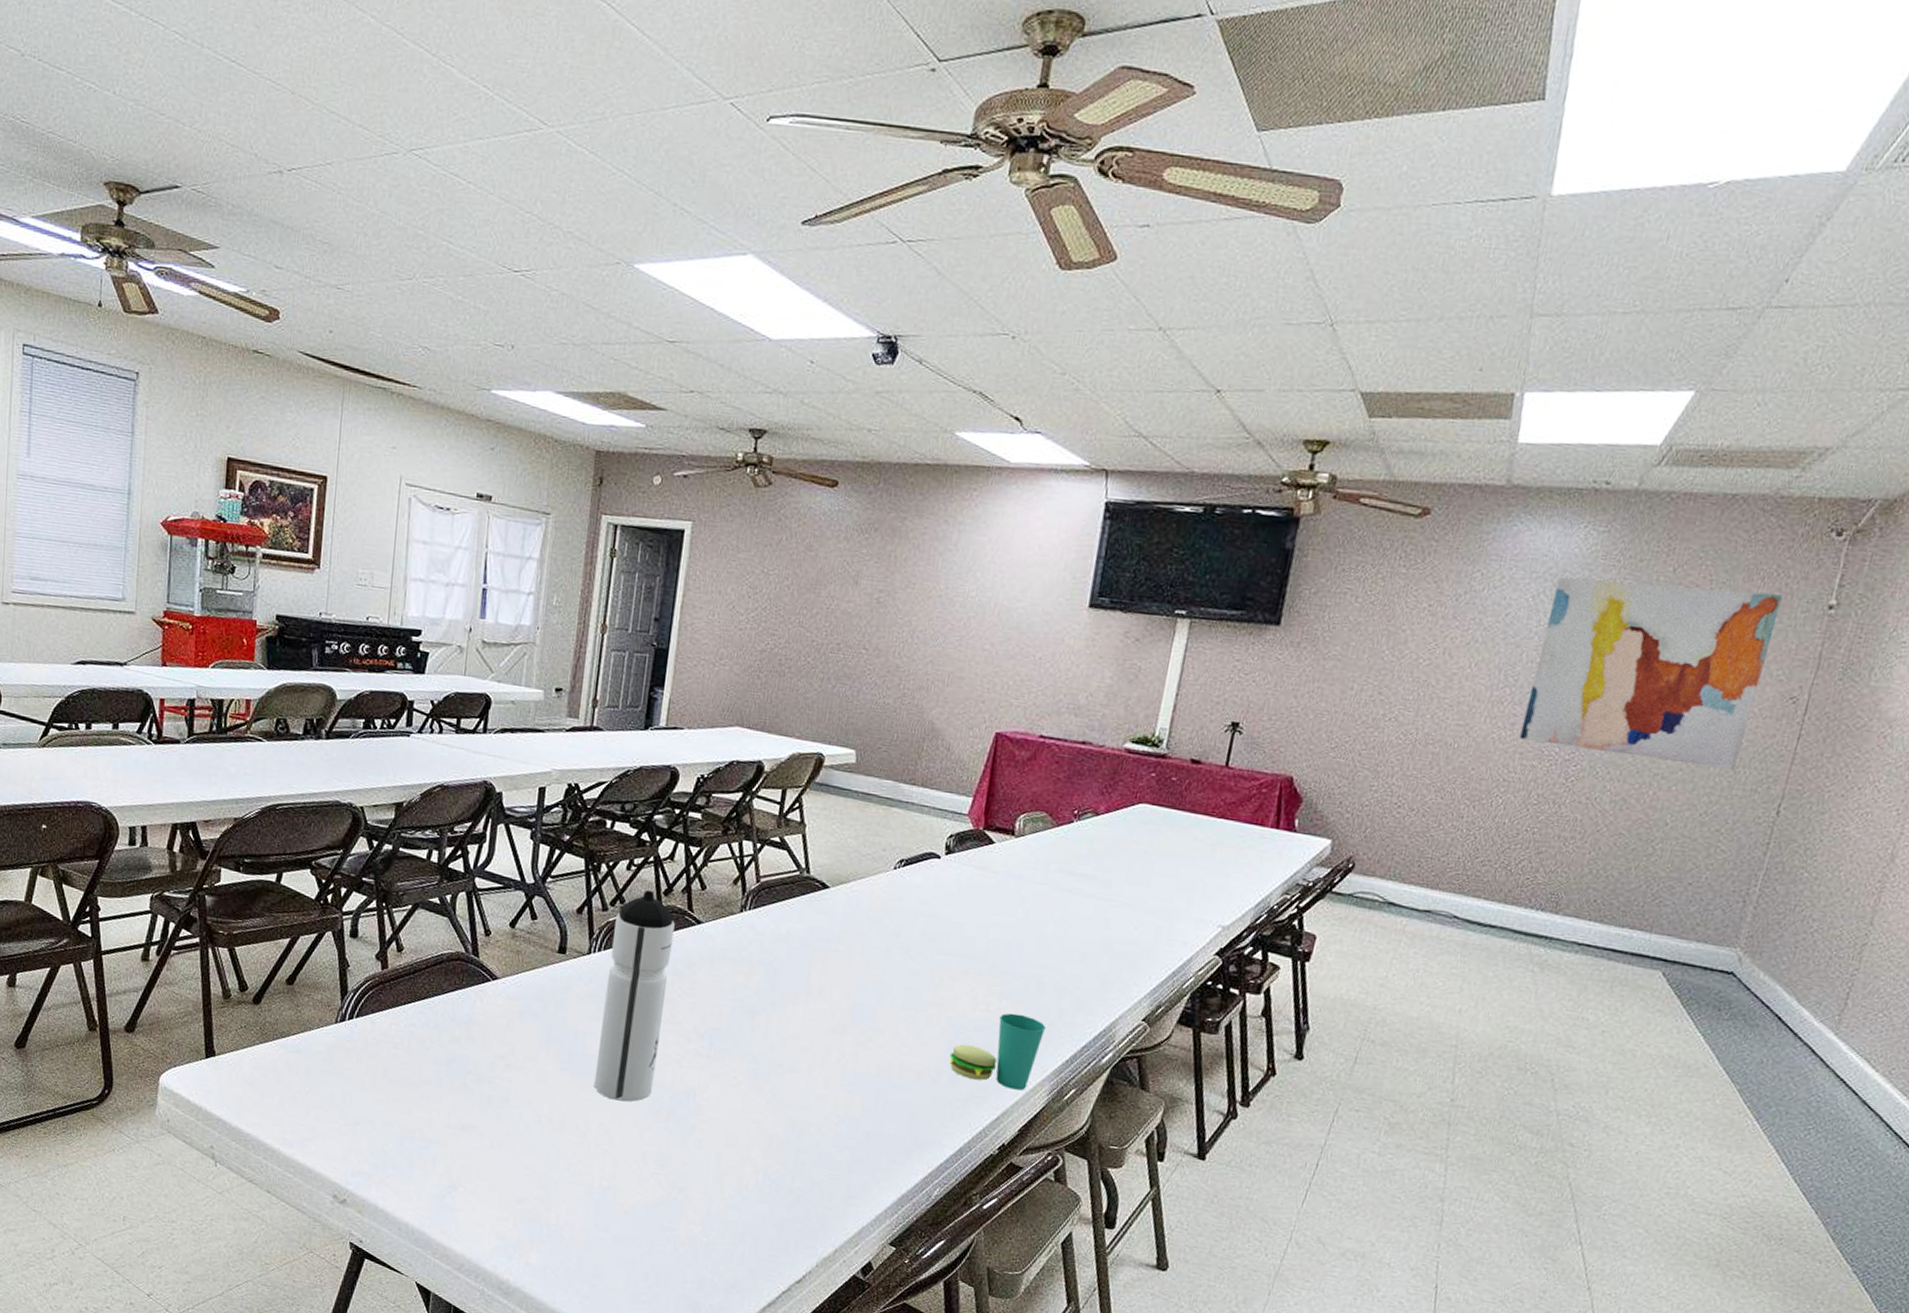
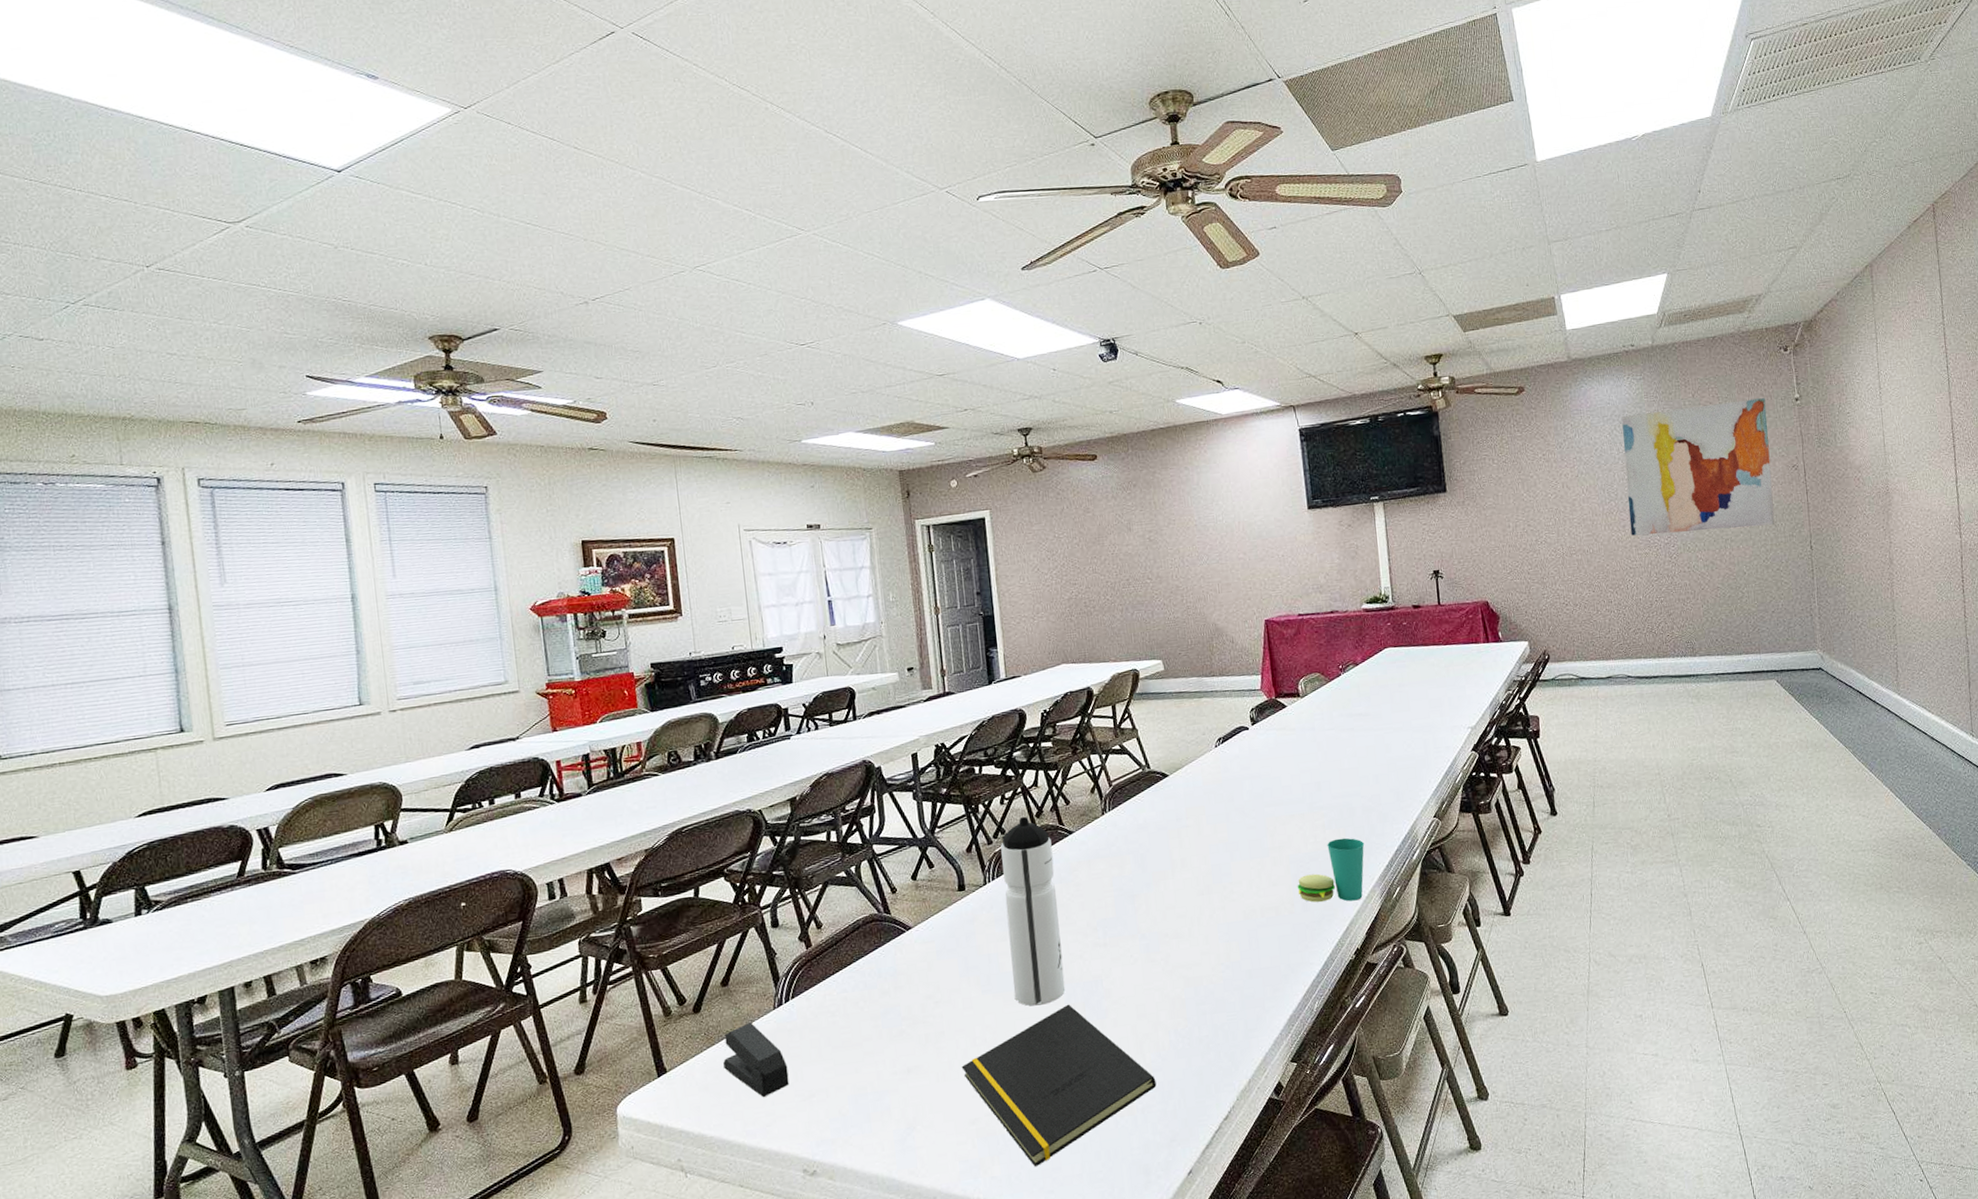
stapler: none [273,1029,338,1111] -> present [723,1022,789,1098]
notepad: none [519,1108,730,1267] -> present [961,1004,1157,1167]

